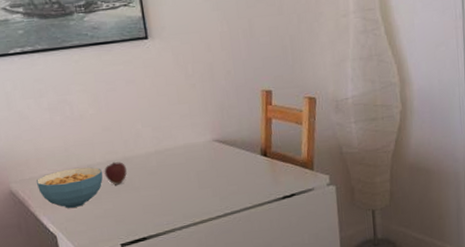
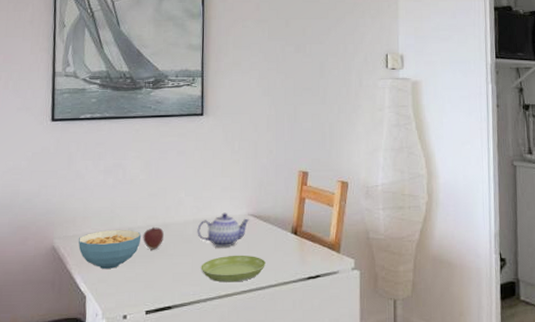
teapot: none [160,140,216,177] -> present [197,212,250,248]
saucer: none [170,181,239,210] -> present [201,255,267,283]

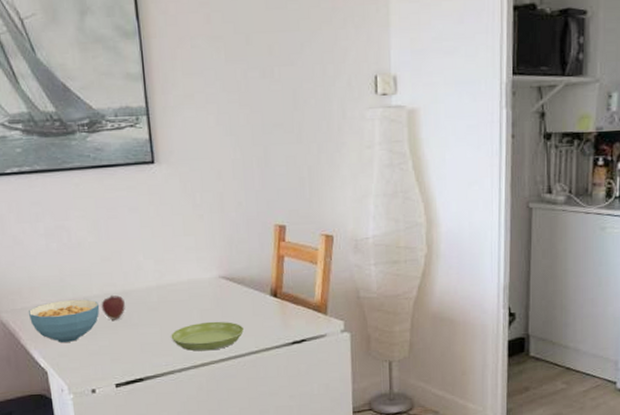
teapot: present [197,212,250,248] -> none [162,276,222,315]

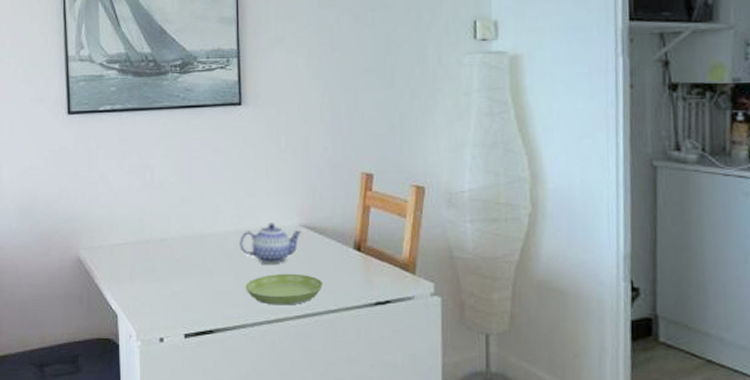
cereal bowl: present [28,299,100,342] -> none [105,240,176,285]
fruit: present [101,294,125,320] -> none [177,237,201,265]
teapot: none [162,276,222,315] -> present [239,222,302,264]

